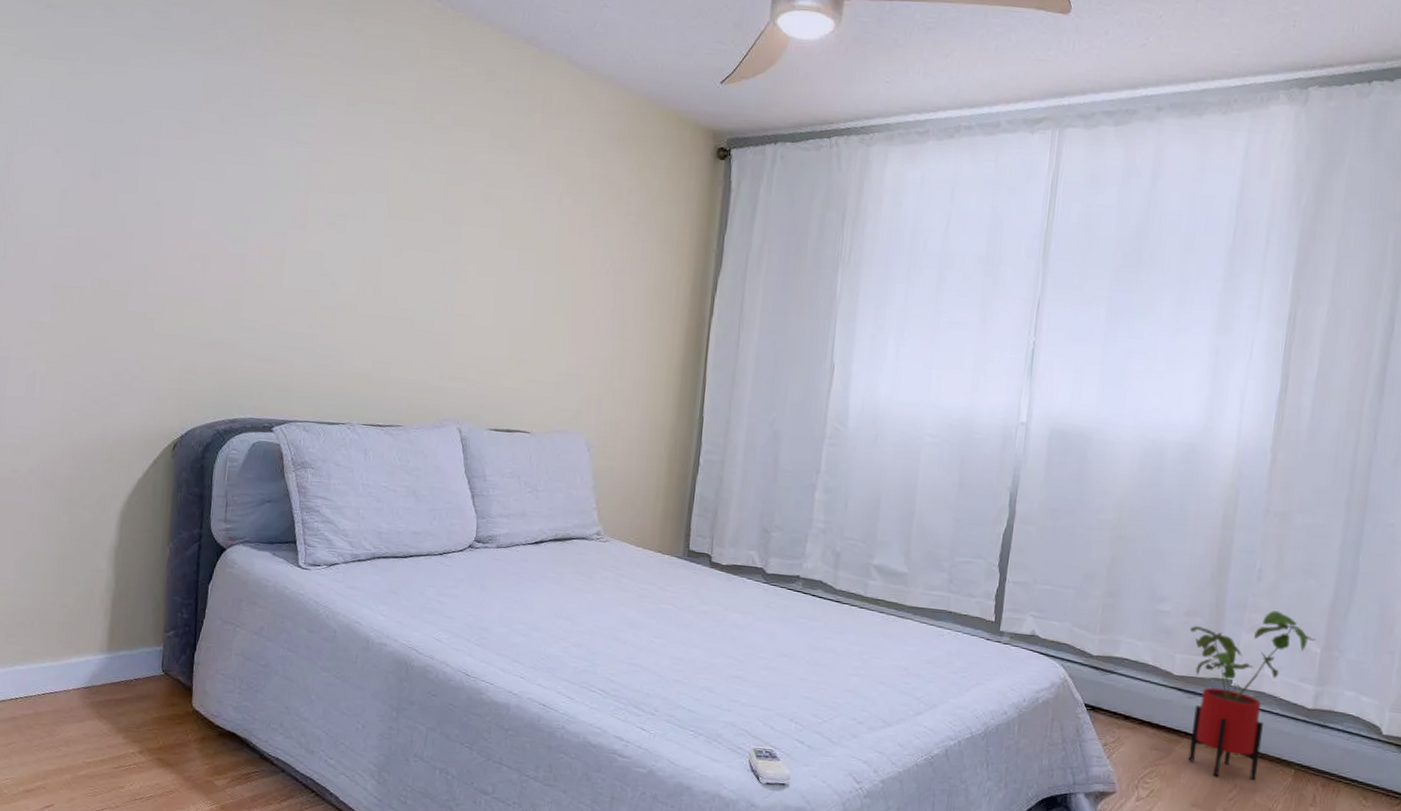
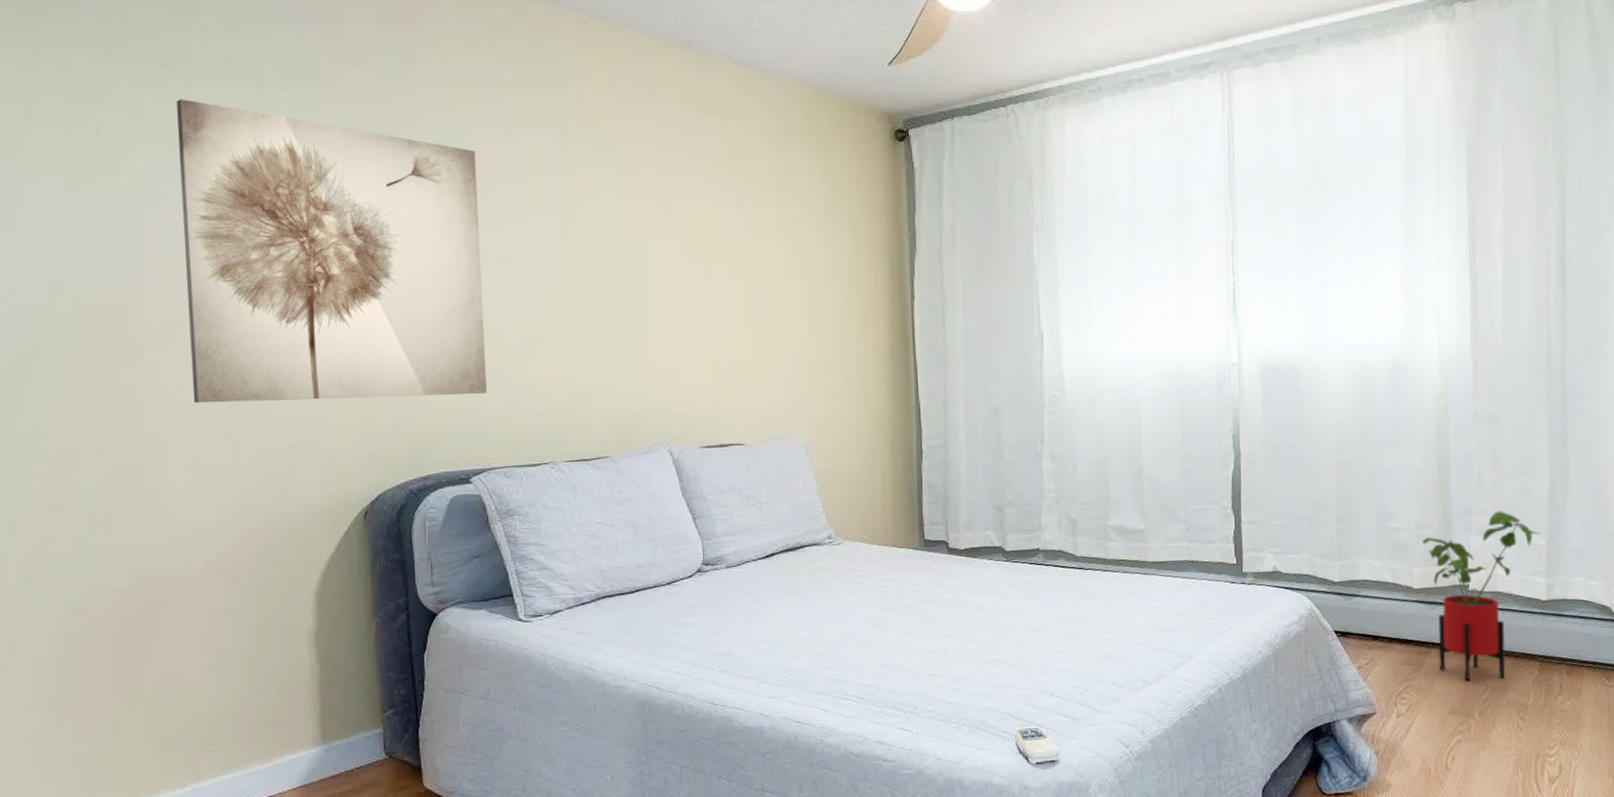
wall art: none [37,39,319,351] -> present [175,99,487,404]

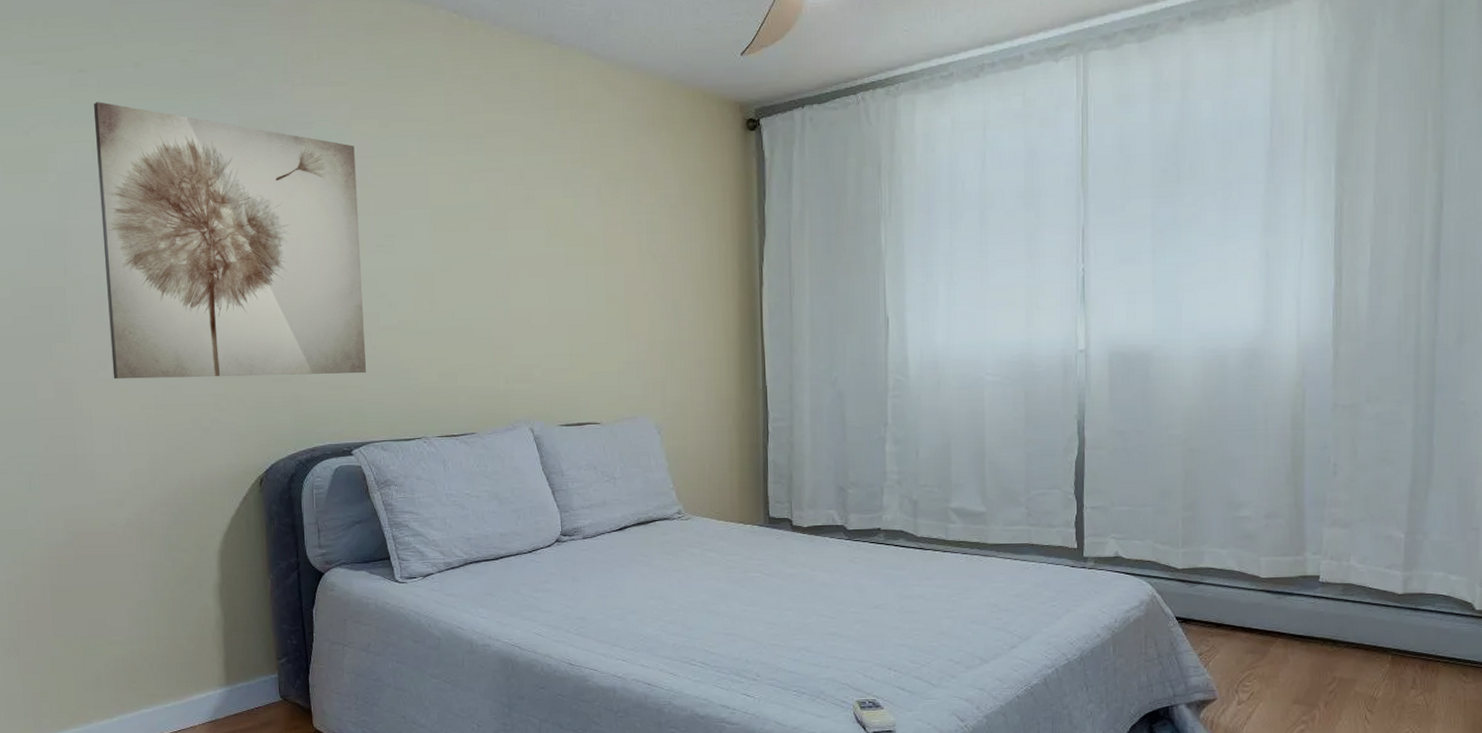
house plant: present [1422,511,1539,681] -> none [1272,502,1398,672]

